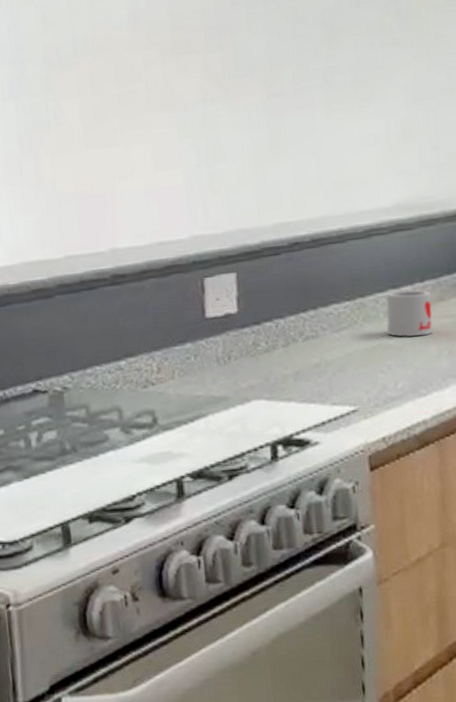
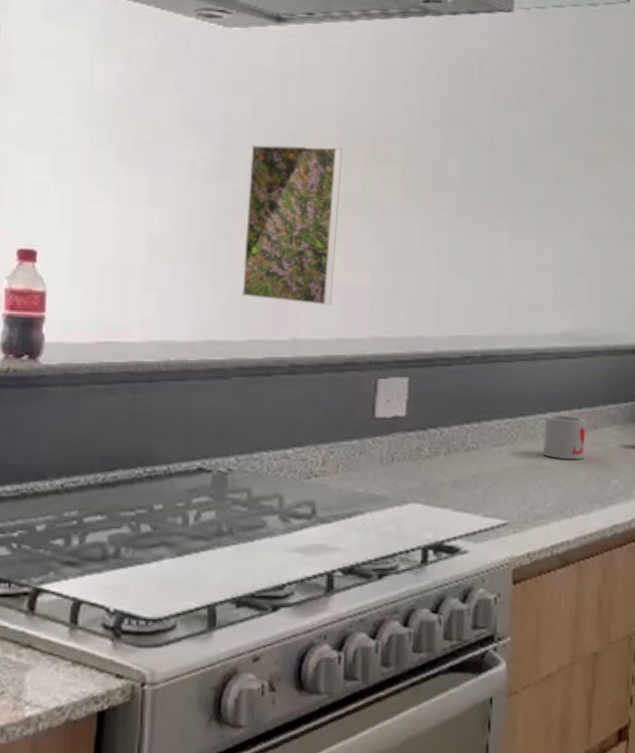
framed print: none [45,45,147,213] -> present [242,145,342,305]

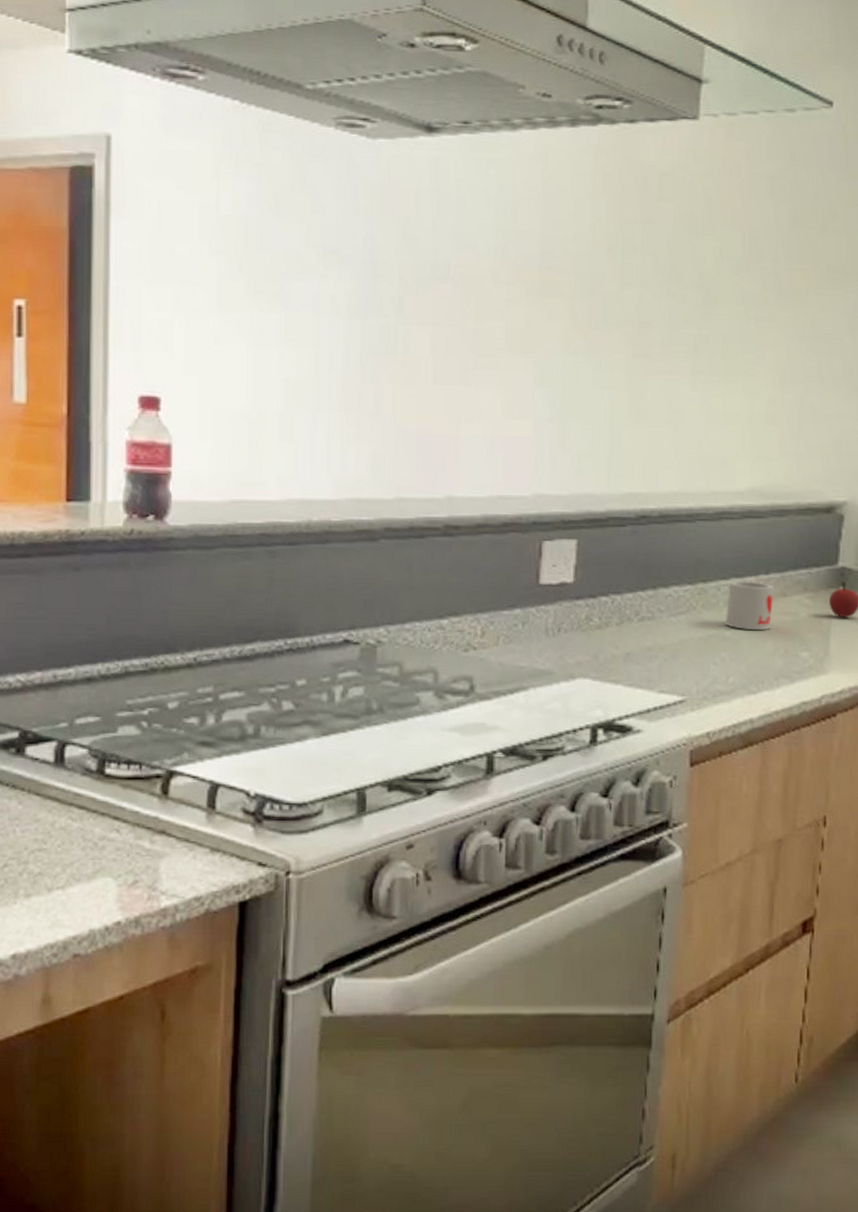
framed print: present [242,145,342,305] -> none [391,276,503,459]

